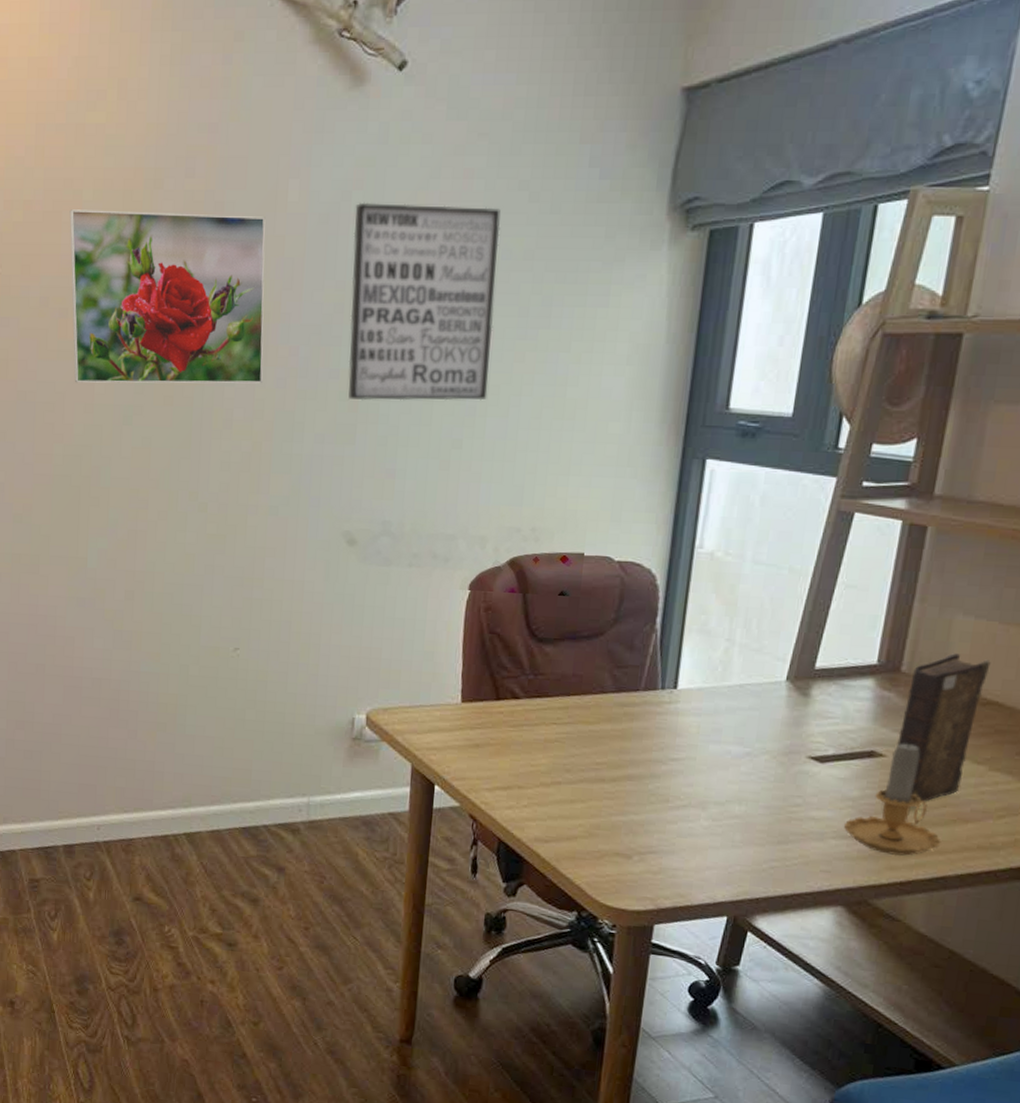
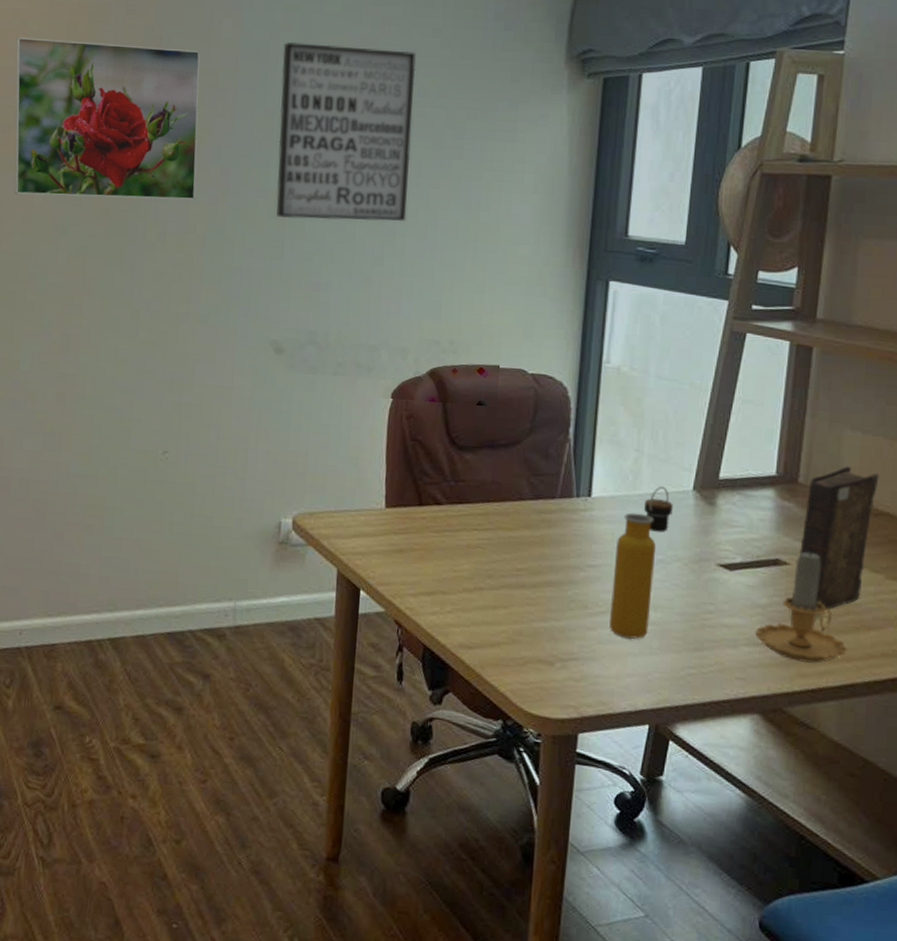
water bottle: none [691,677,765,833] -> present [609,486,674,640]

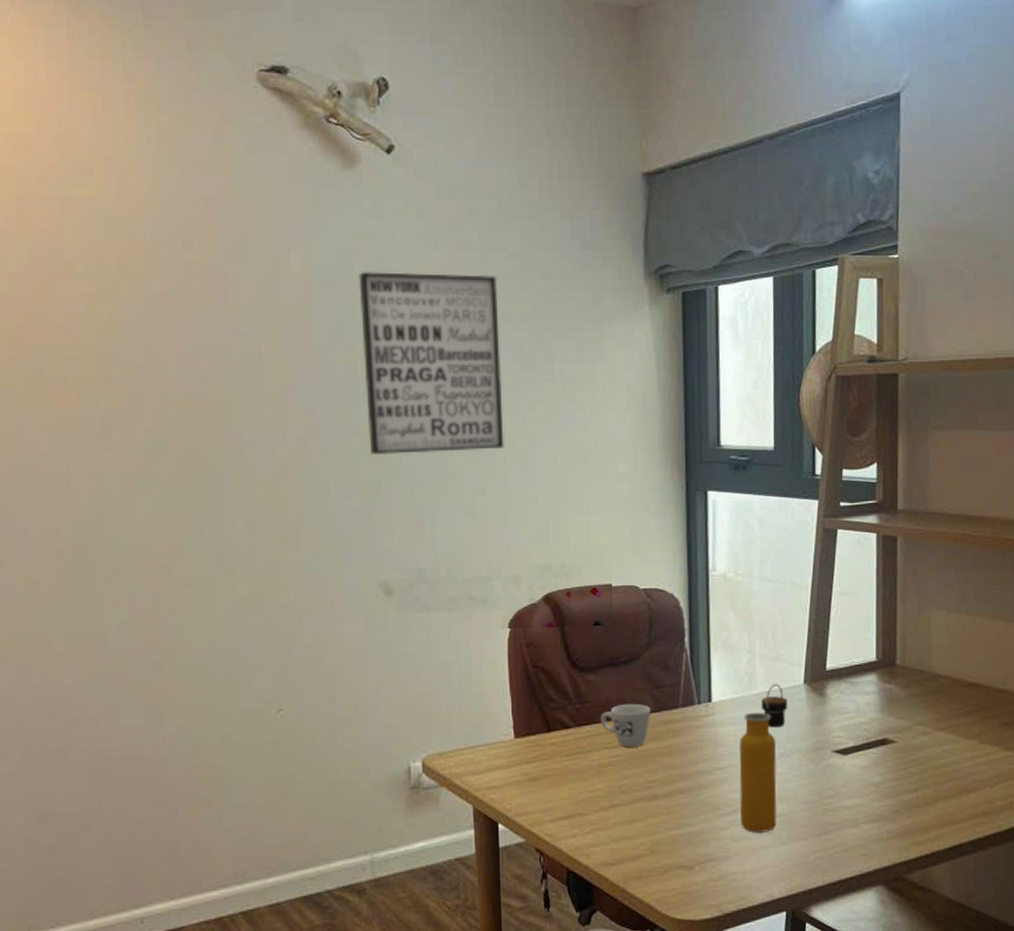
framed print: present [14,37,200,201] -> none [60,280,282,453]
mug: none [473,487,527,533] -> present [600,703,651,748]
candle: present [754,549,848,663] -> none [871,726,953,831]
book: present [799,466,880,610] -> none [903,644,965,779]

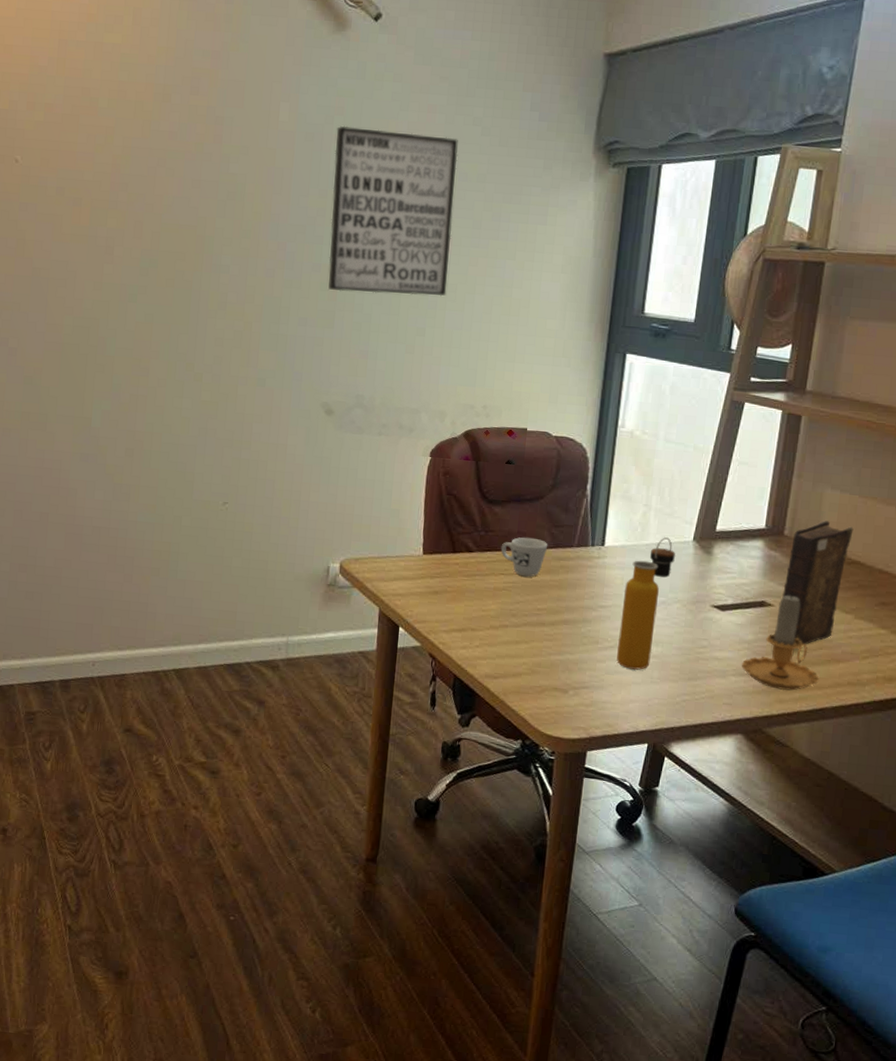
candle: none [871,726,953,831] -> present [741,593,819,691]
book: none [903,644,965,779] -> present [782,520,854,645]

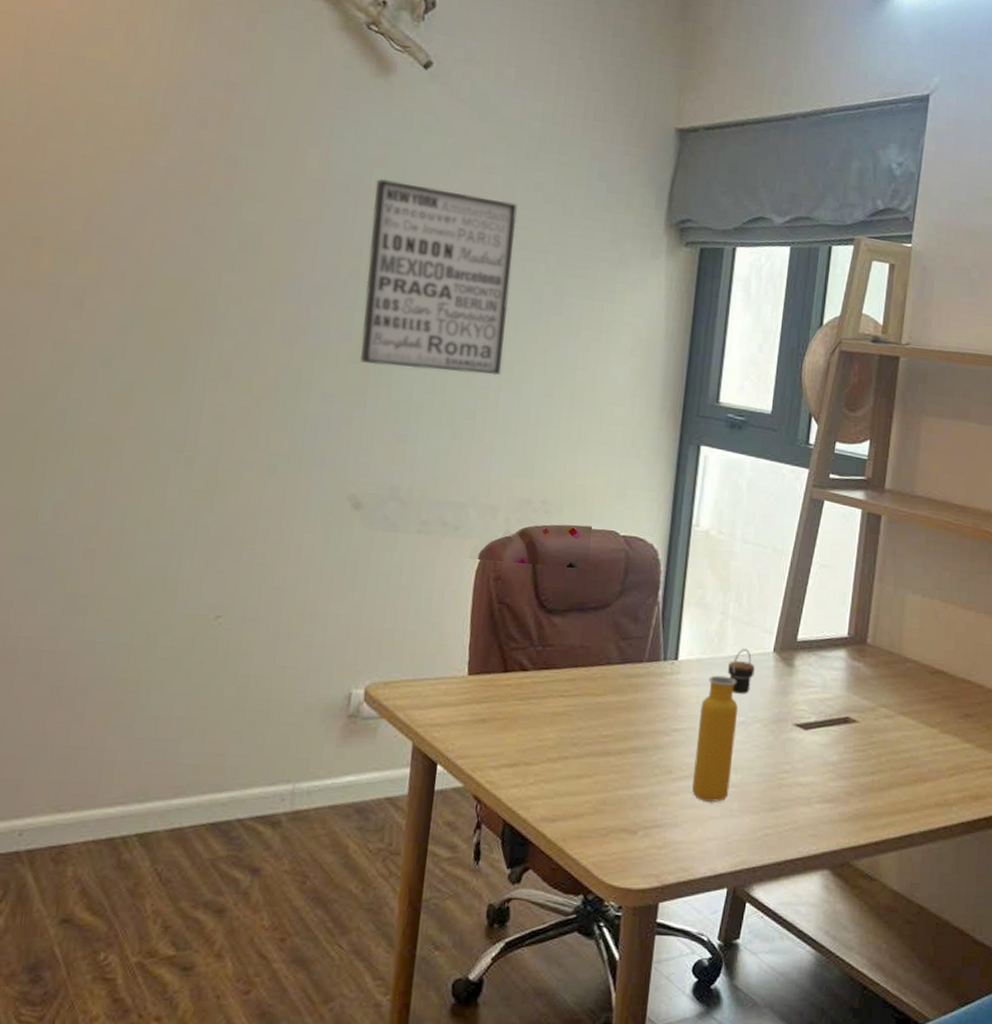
mug: present [500,537,548,577] -> none [560,651,615,699]
candle: present [741,593,819,691] -> none [826,707,907,816]
book: present [782,520,854,645] -> none [867,627,936,764]

